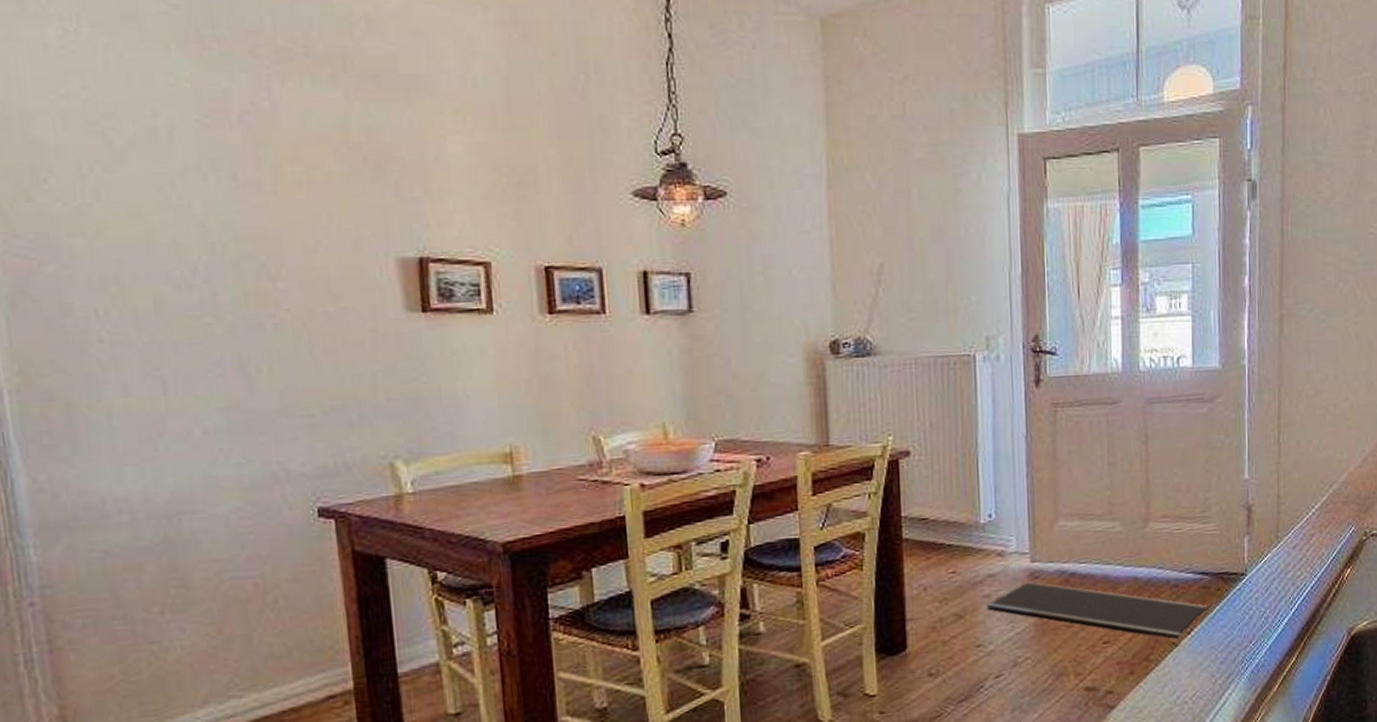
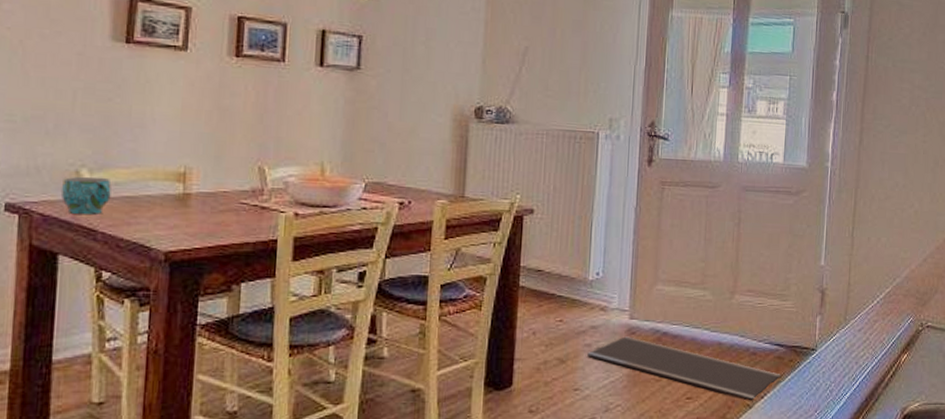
cup: none [376,467,433,513] -> present [60,176,112,215]

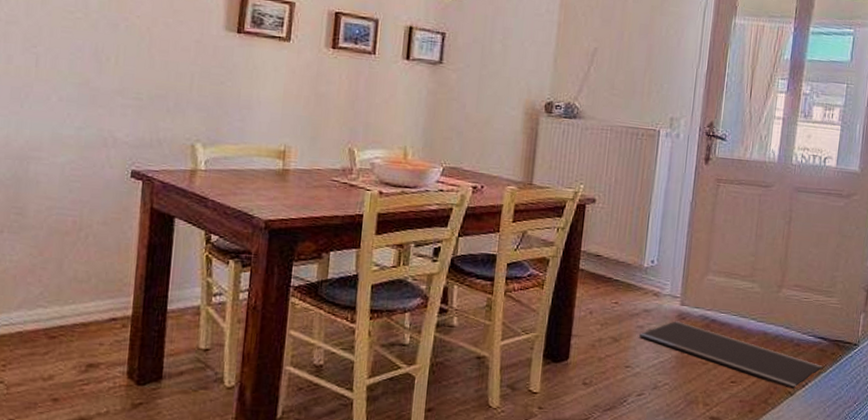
cup: present [60,176,112,215] -> none [178,150,222,185]

